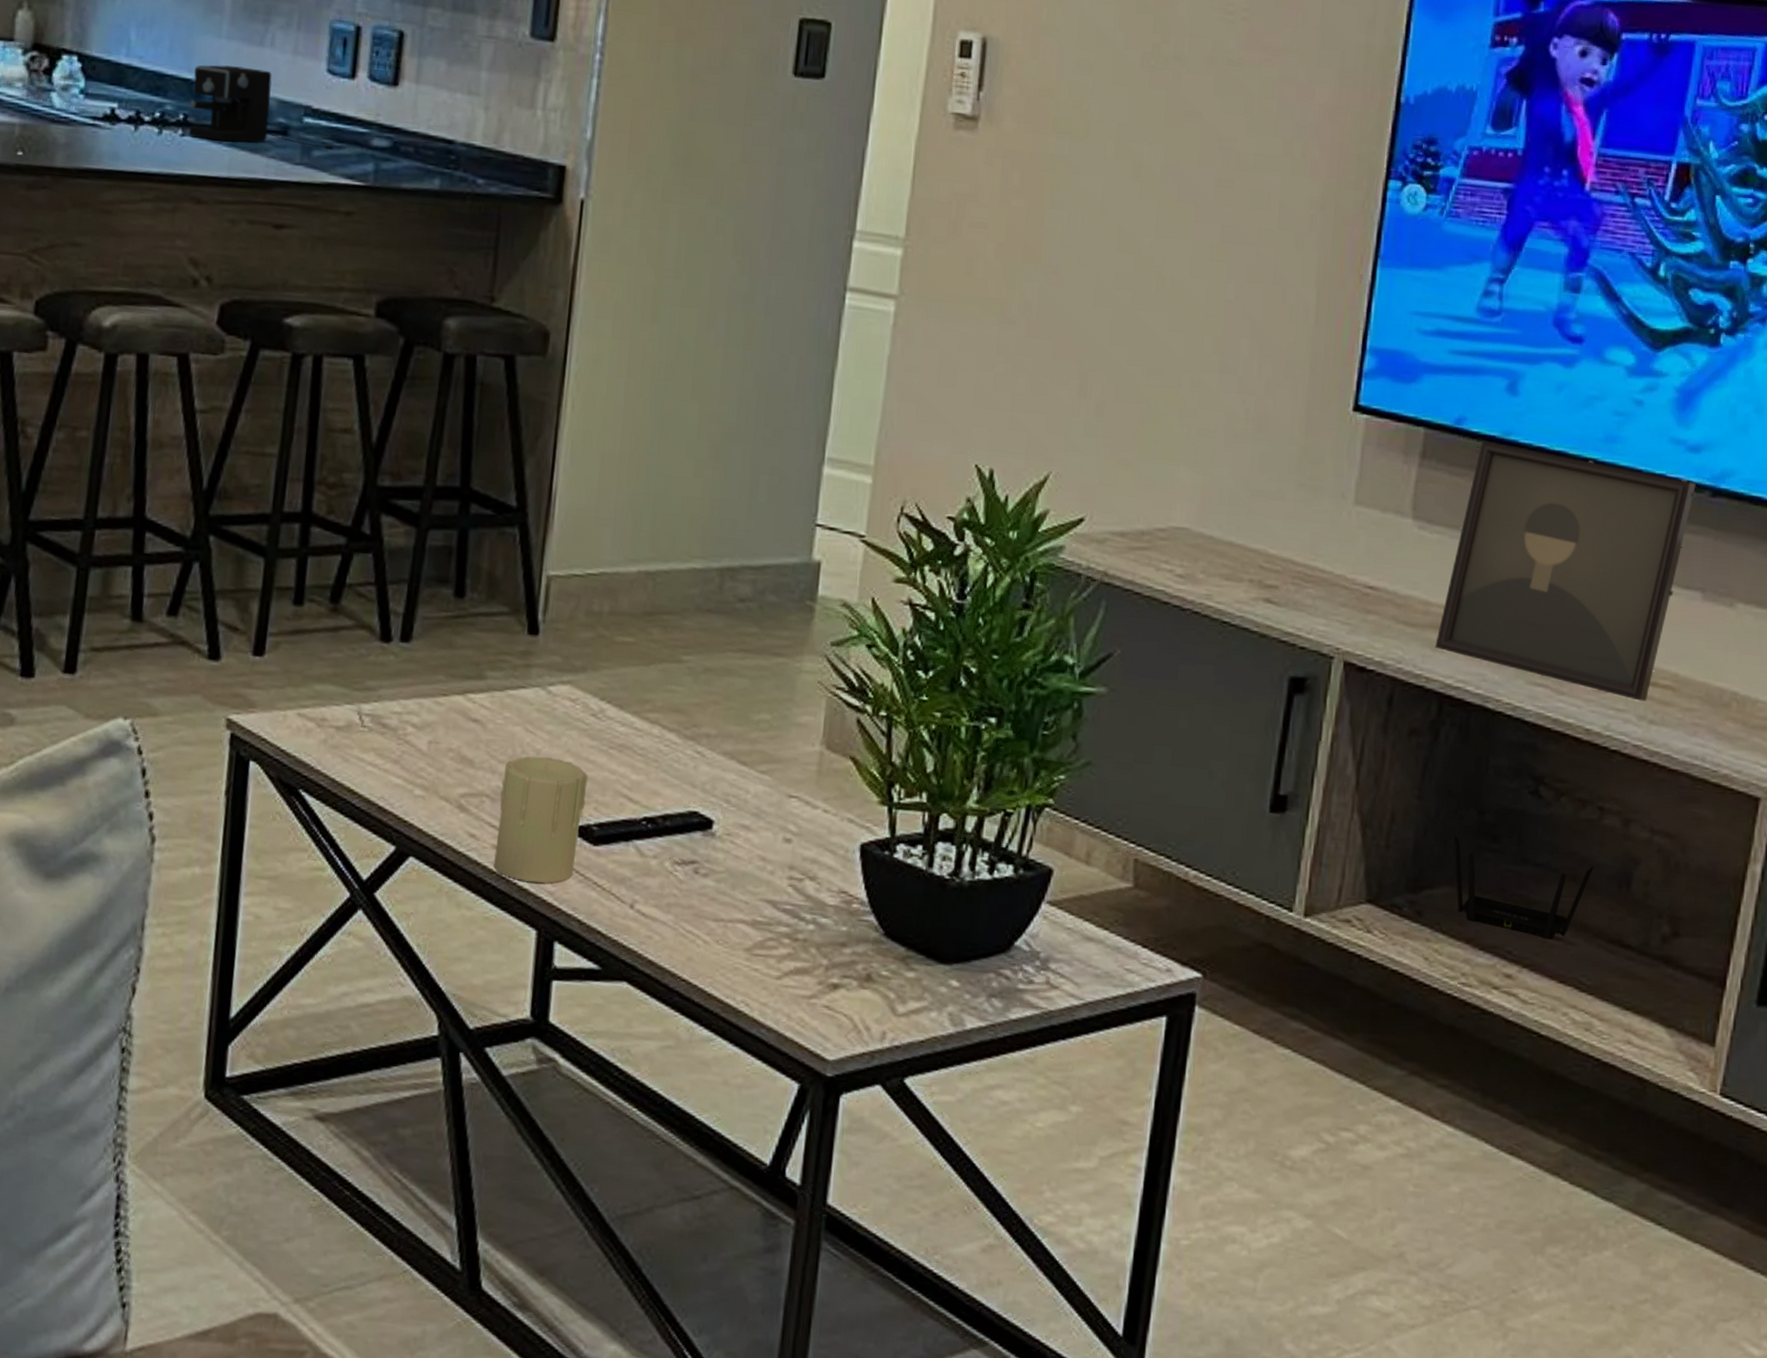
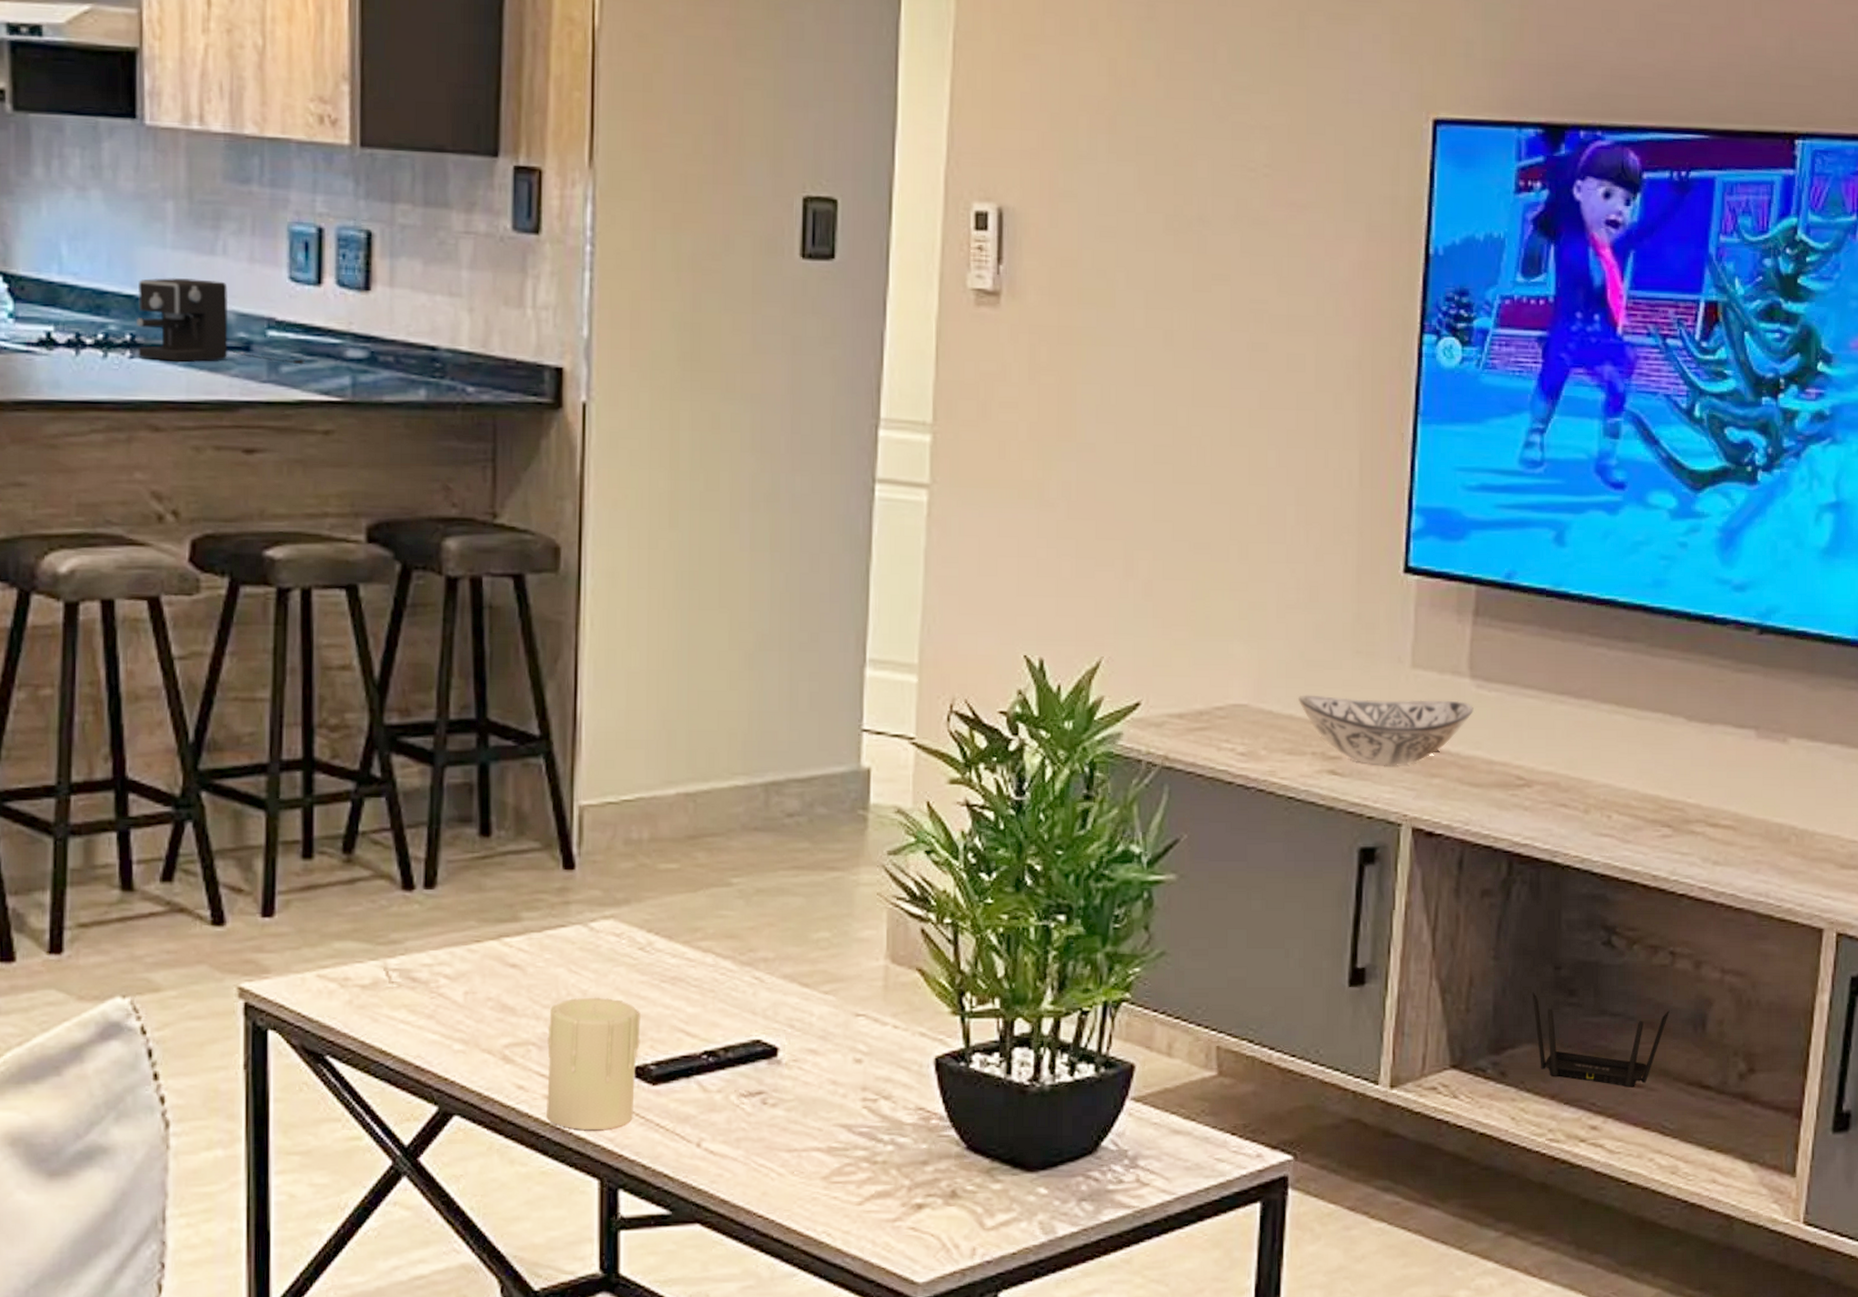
decorative bowl: none [1238,523,1414,600] -> present [1297,695,1474,766]
picture frame: present [1435,440,1696,702] -> none [1501,594,1743,843]

